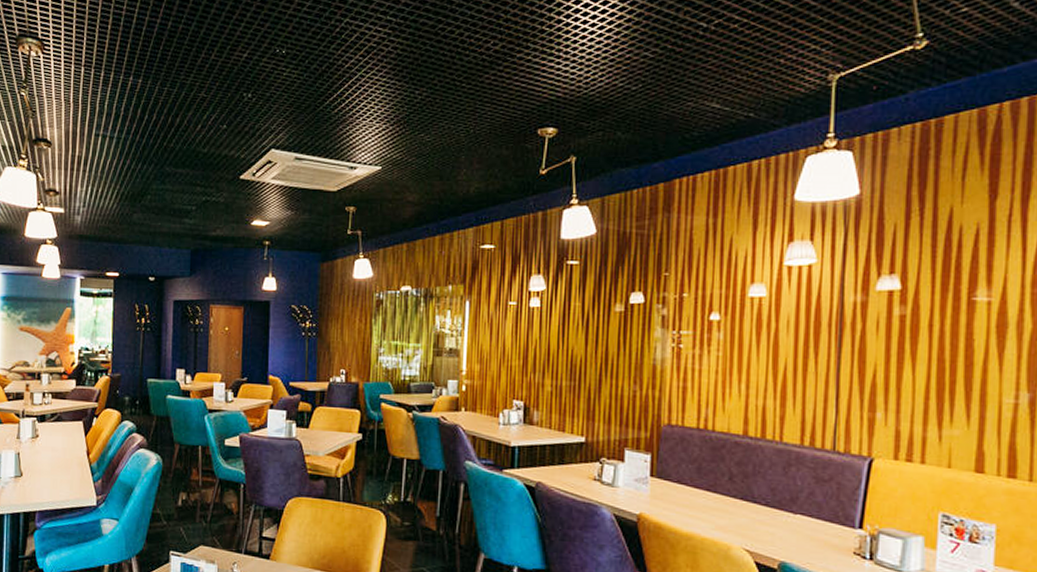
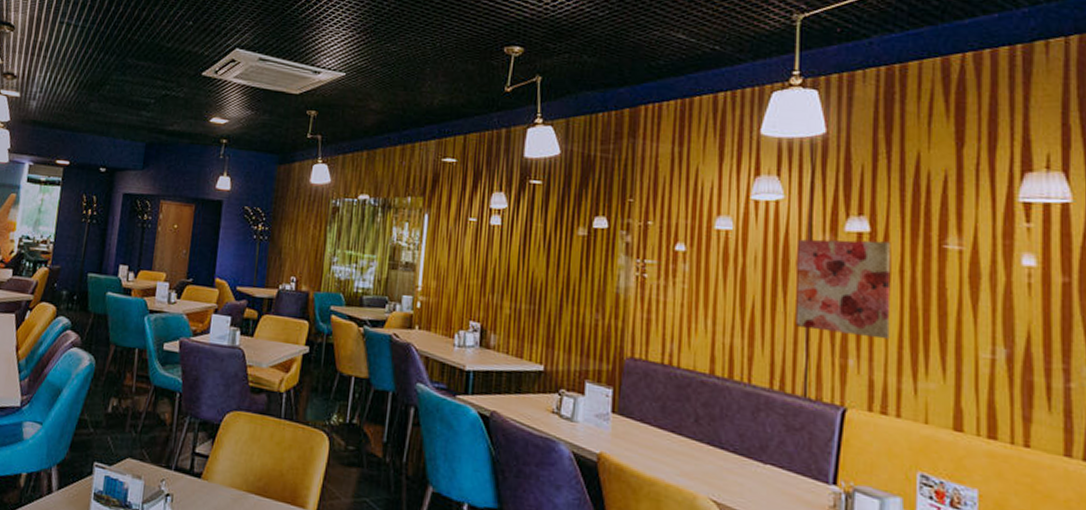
wall art: none [826,298,921,392] -> present [795,239,891,340]

